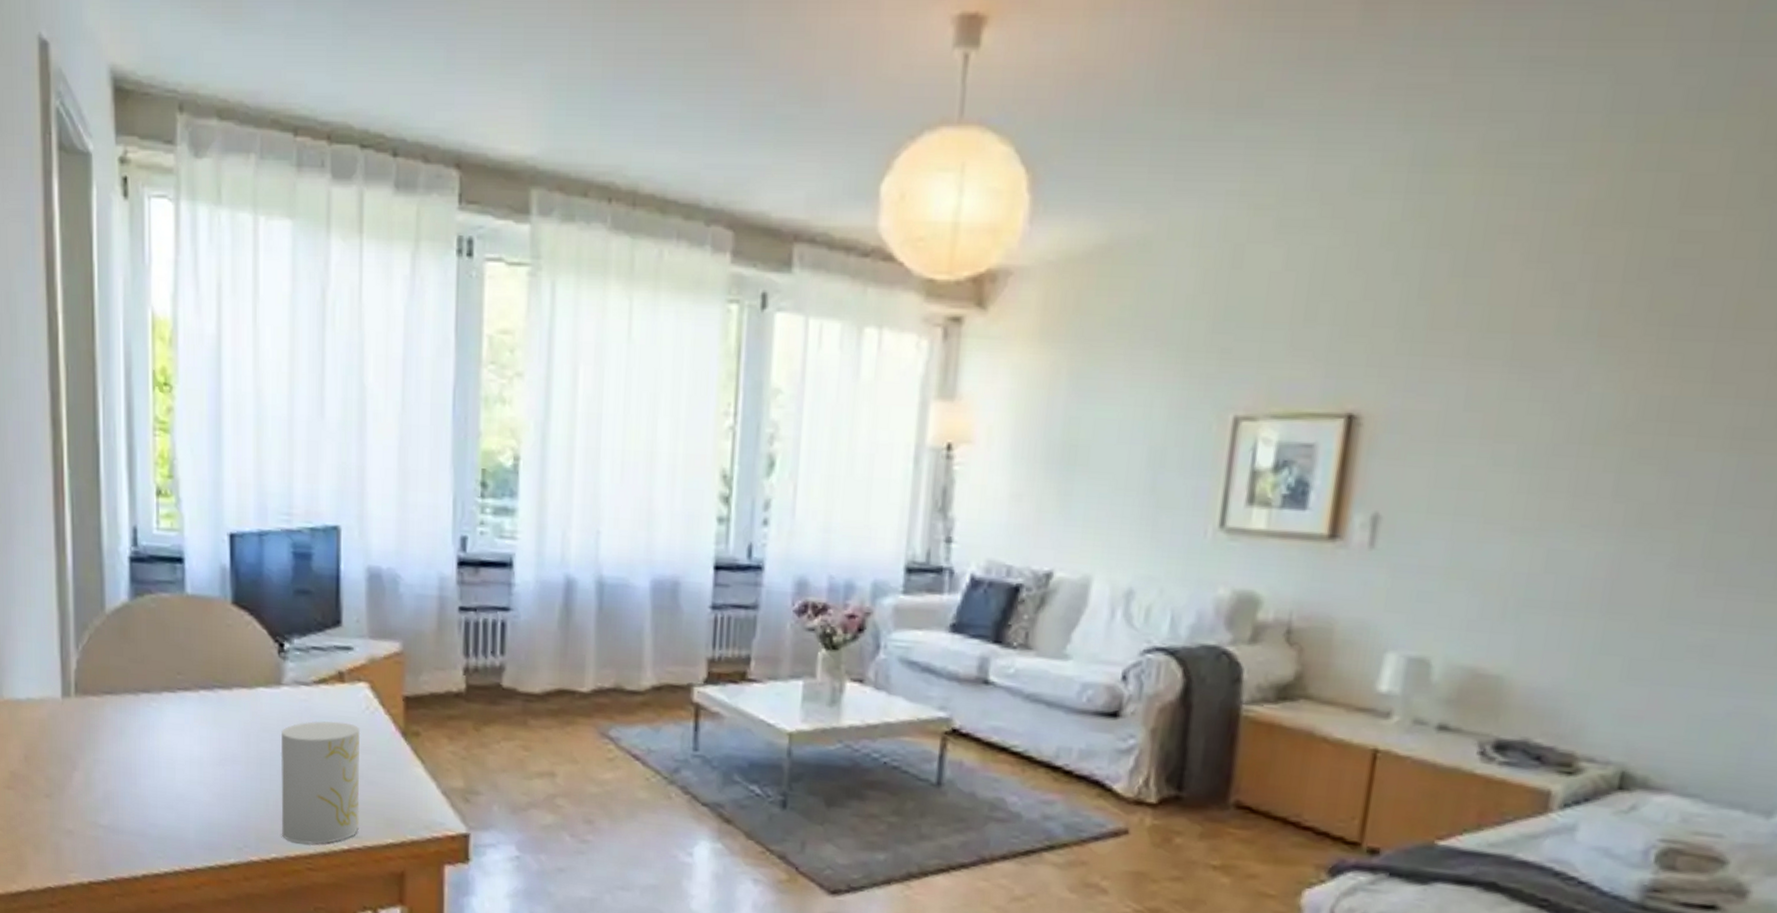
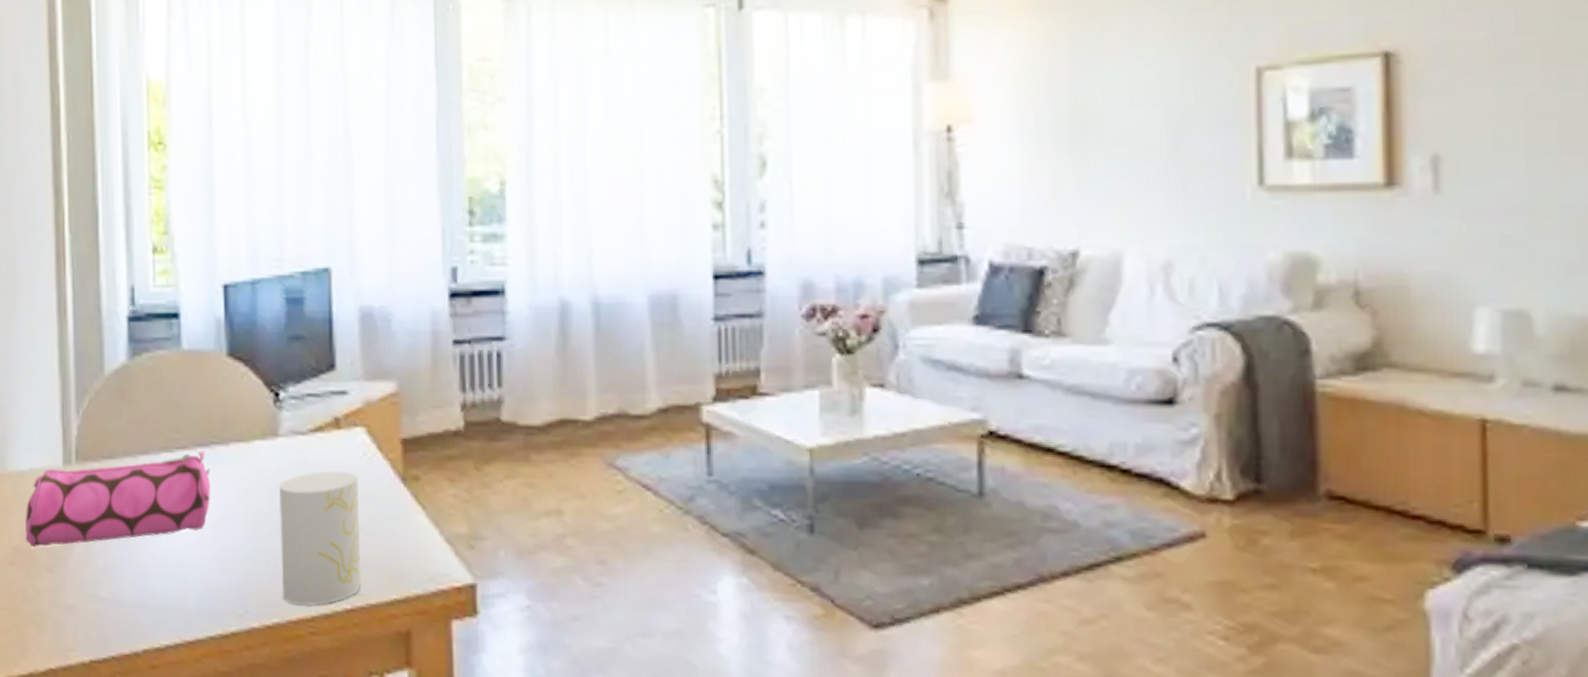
pencil case: none [22,692,213,774] -> present [25,449,211,547]

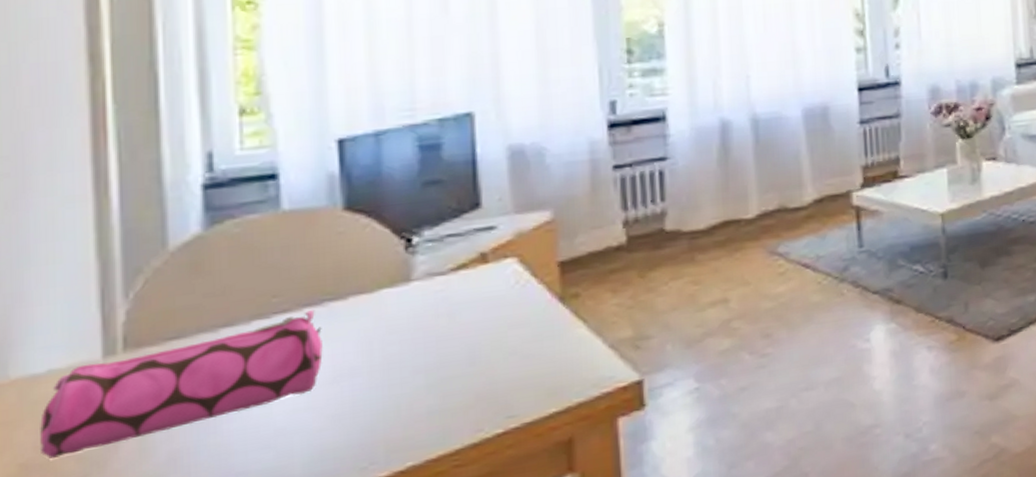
cup: present [279,471,361,605] -> none [413,302,515,443]

